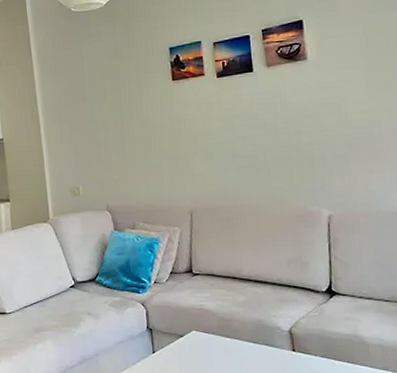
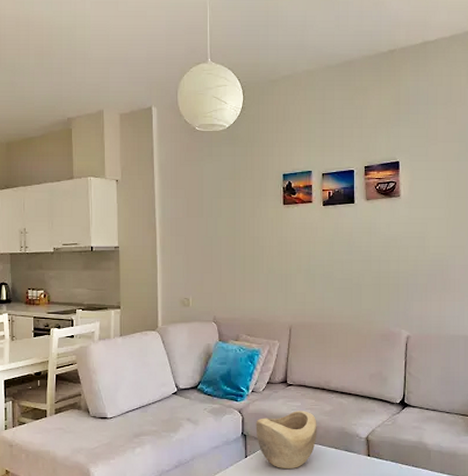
decorative bowl: none [161,302,232,366] -> present [255,411,317,470]

